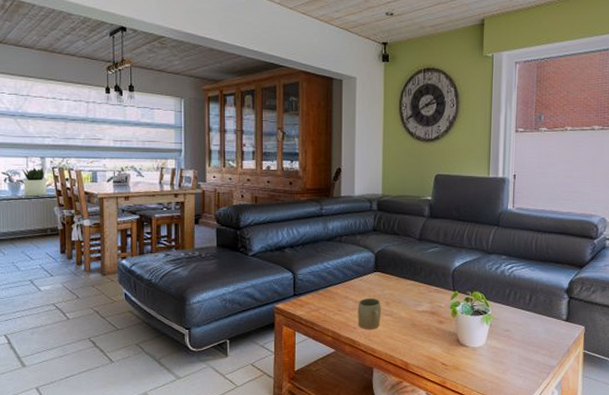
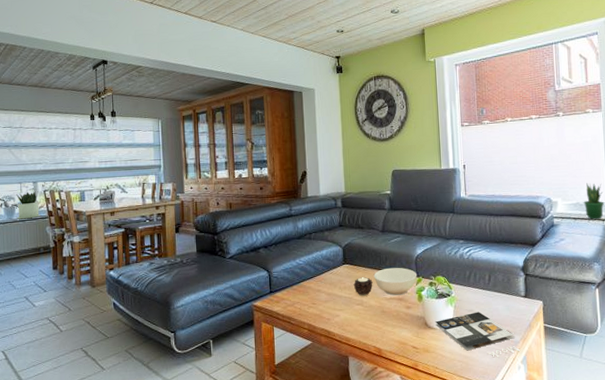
mug: present [357,297,381,329] -> none [330,289,353,320]
candle: none [383,286,405,307] -> present [353,276,373,296]
bowl: none [406,279,453,309] -> present [374,267,417,296]
magazine: none [467,332,556,381] -> present [435,311,521,358]

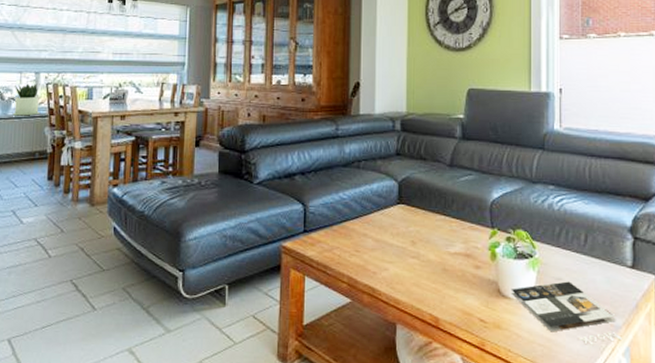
candle: present [353,276,373,296] -> none [409,221,434,247]
bowl: present [374,267,417,296] -> none [435,213,492,250]

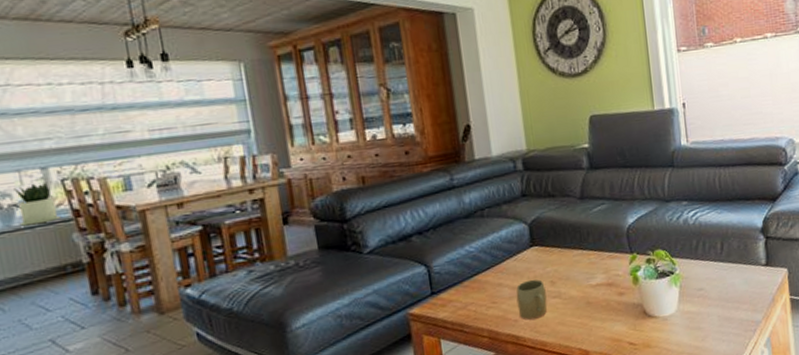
mug: none [378,235,406,275] -> present [516,279,548,320]
magazine: present [510,281,623,345] -> none [656,289,764,345]

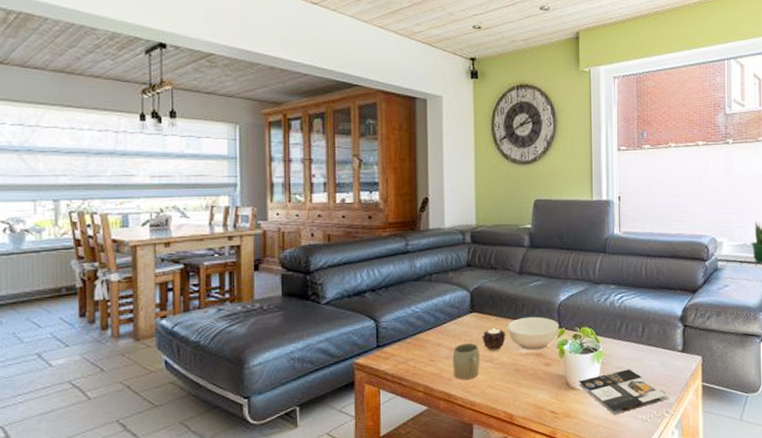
planter: present [14,182,62,227] -> none [27,212,65,251]
candle: none [546,260,573,287] -> present [482,327,506,351]
bowl: none [573,243,630,281] -> present [507,316,560,350]
magazine: none [656,289,764,345] -> present [578,369,675,423]

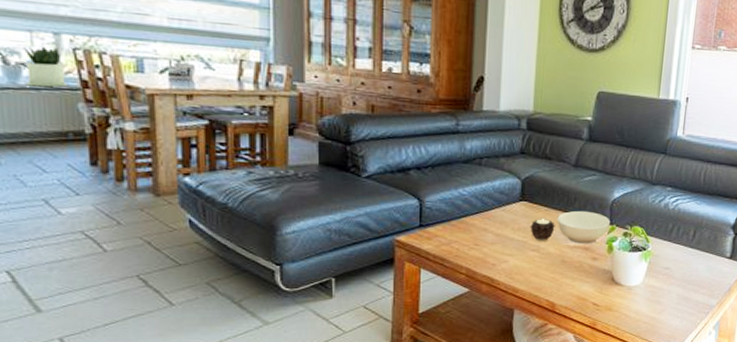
planter: none [27,212,65,251] -> present [23,46,70,88]
mug: present [452,342,480,380] -> none [497,230,527,266]
magazine: present [578,369,675,423] -> none [623,270,715,321]

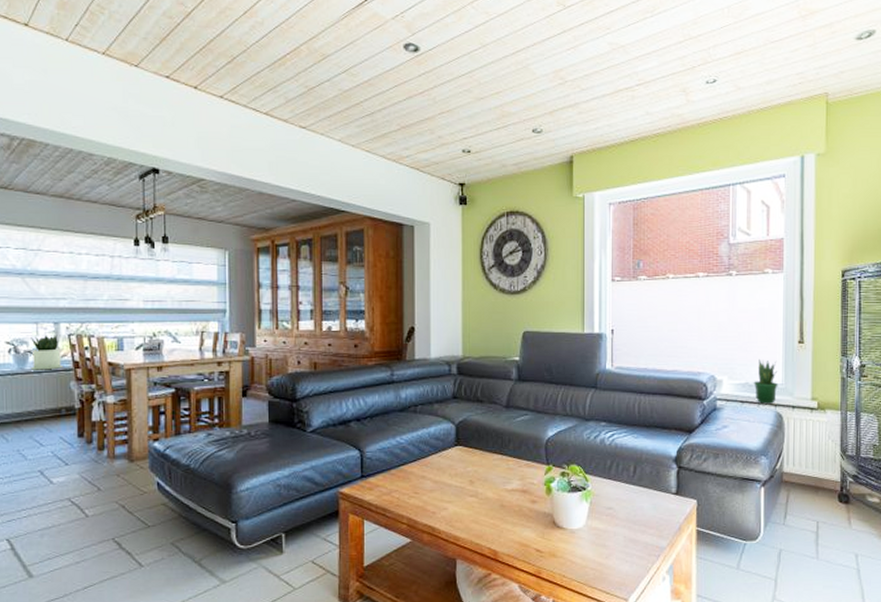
candle: present [530,218,555,241] -> none [467,461,491,486]
bowl: present [557,210,611,244] -> none [493,452,547,486]

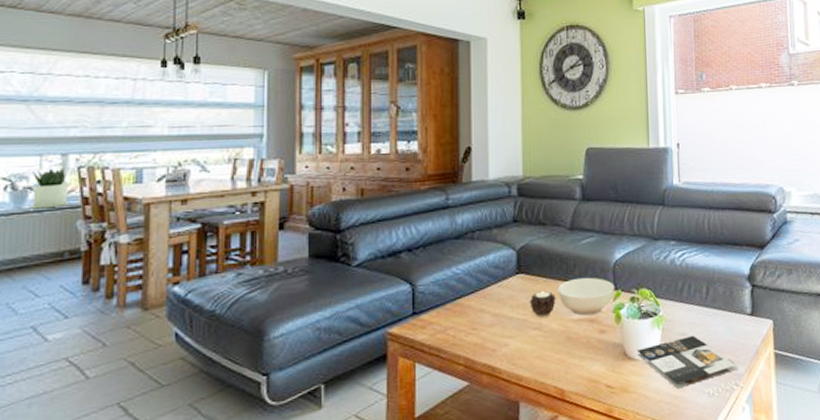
candle: none [467,461,491,486] -> present [529,290,556,318]
bowl: none [493,452,547,486] -> present [557,277,615,316]
magazine: none [565,510,667,566] -> present [636,335,746,397]

